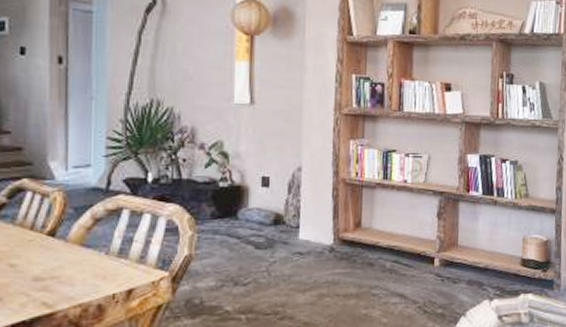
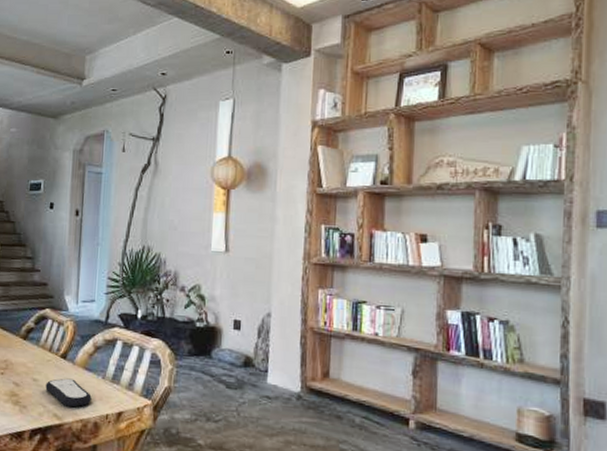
remote control: none [28,259,92,292] -> present [45,378,92,408]

